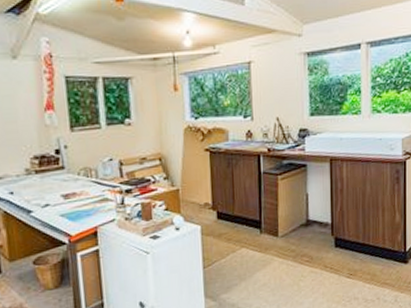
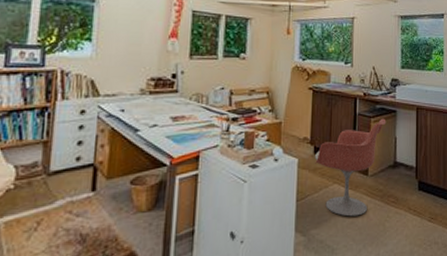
armchair: none [219,174,296,280] -> present [315,118,386,217]

